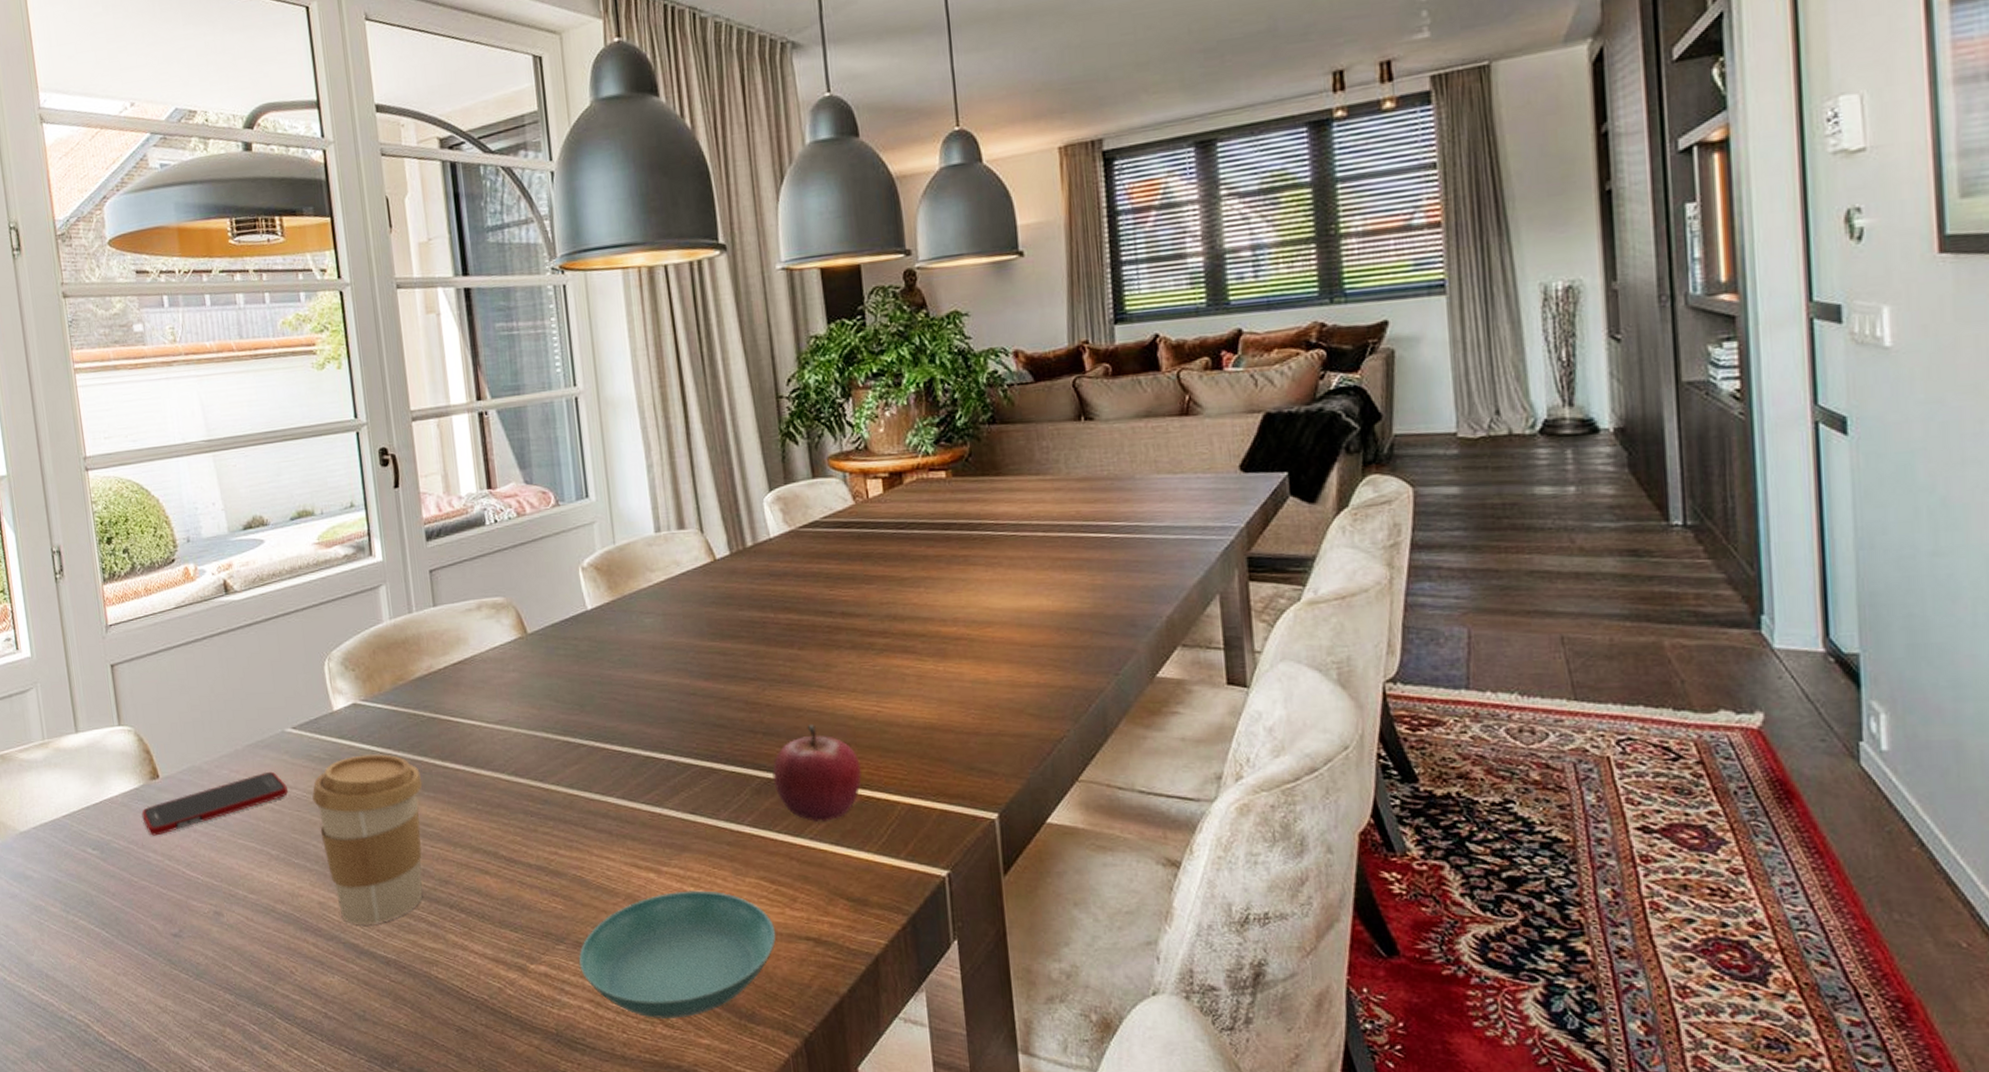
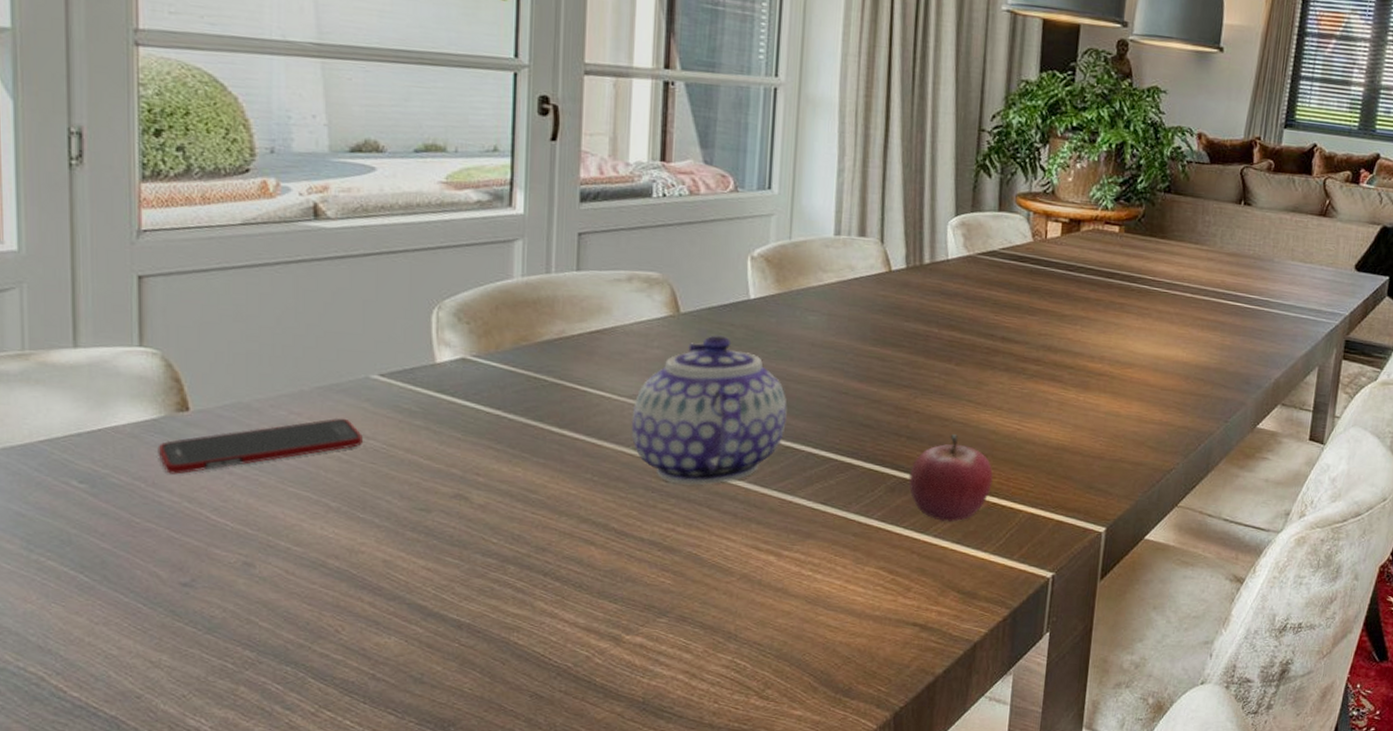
coffee cup: present [312,754,423,924] -> none [394,412,533,587]
teapot: none [501,650,643,806] -> present [631,335,787,485]
saucer: present [579,890,776,1020] -> none [680,574,886,692]

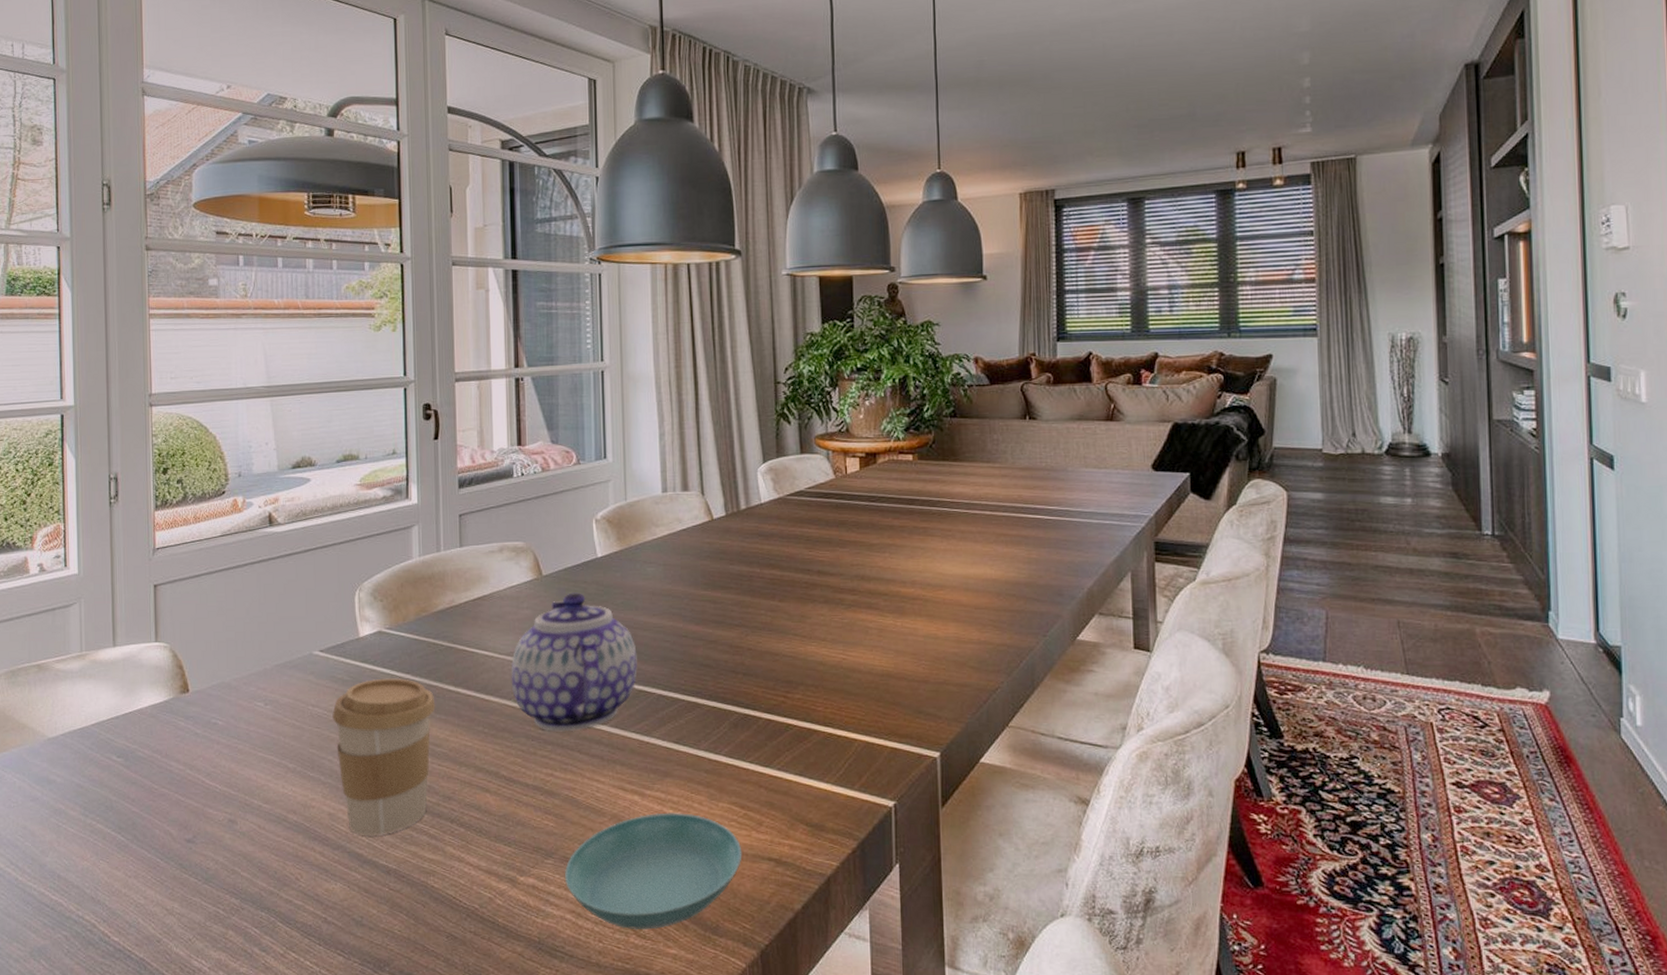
cell phone: present [158,417,363,474] -> none [169,690,310,746]
coffee cup: none [394,412,533,587] -> present [332,678,436,836]
saucer: none [680,574,886,692] -> present [565,812,742,930]
fruit: present [908,434,994,522] -> none [749,668,827,754]

